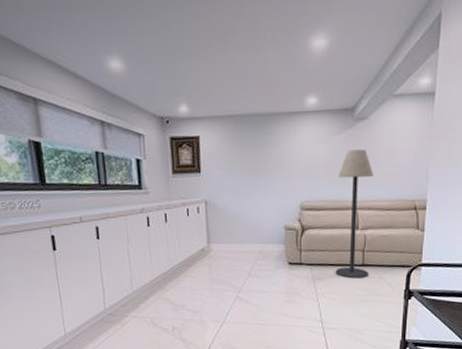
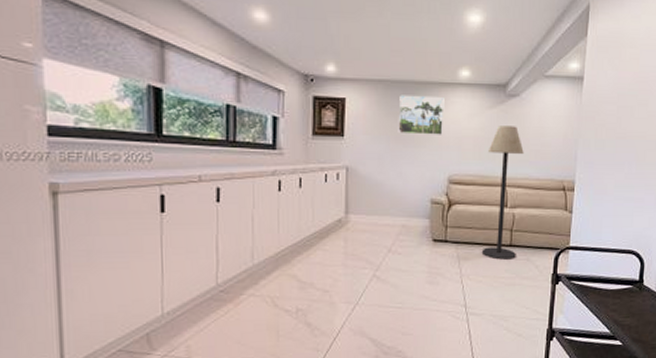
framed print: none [249,127,293,166] -> present [398,95,444,135]

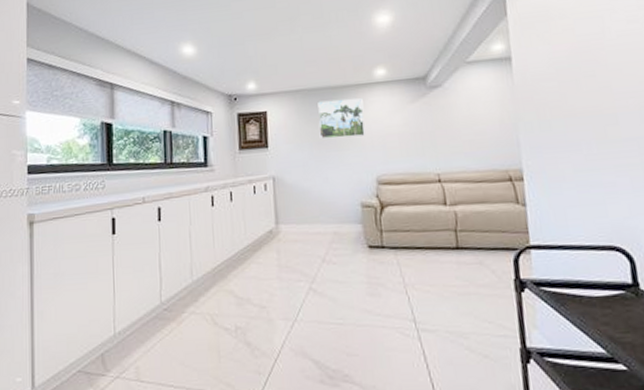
floor lamp: present [481,126,524,260] -> none [416,117,466,265]

